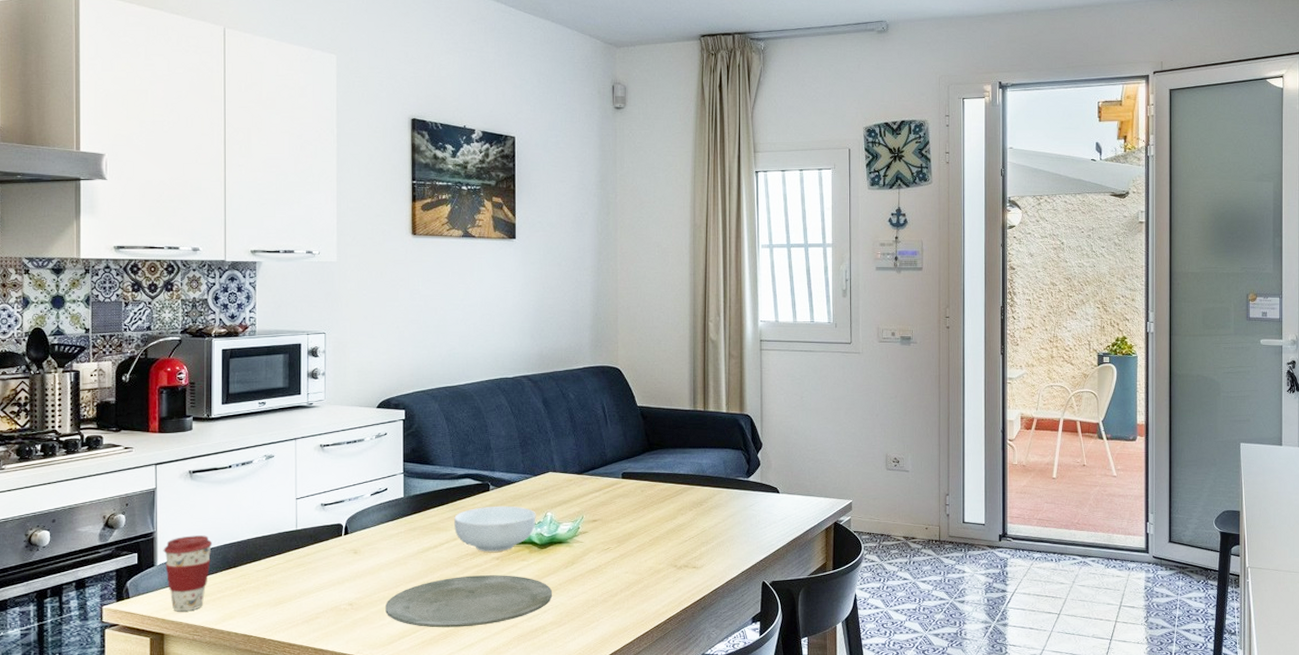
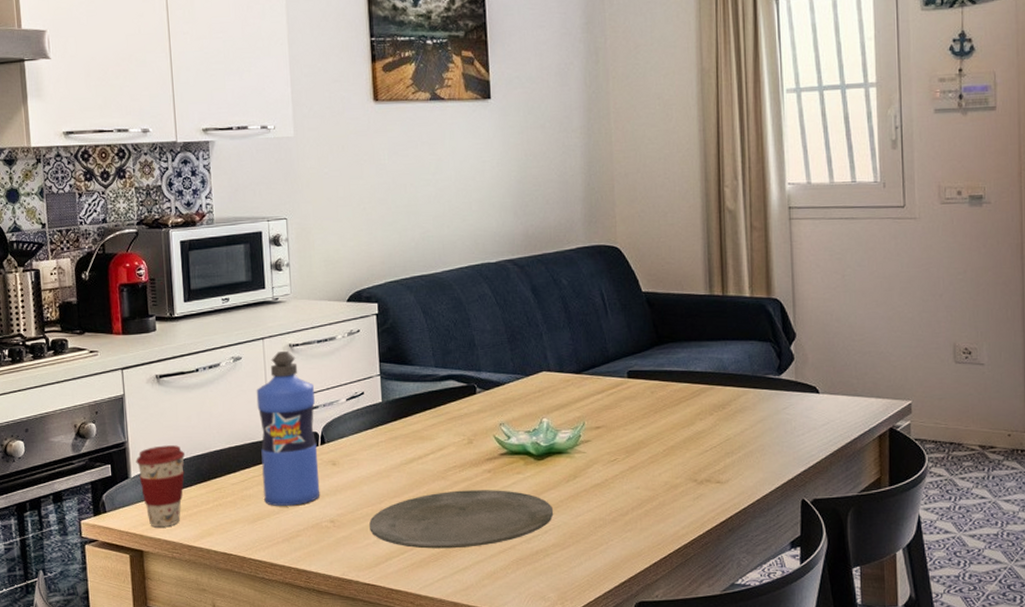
water bottle: none [286,450,341,591] -> present [256,350,320,506]
cereal bowl: present [454,505,536,552] -> none [439,411,531,464]

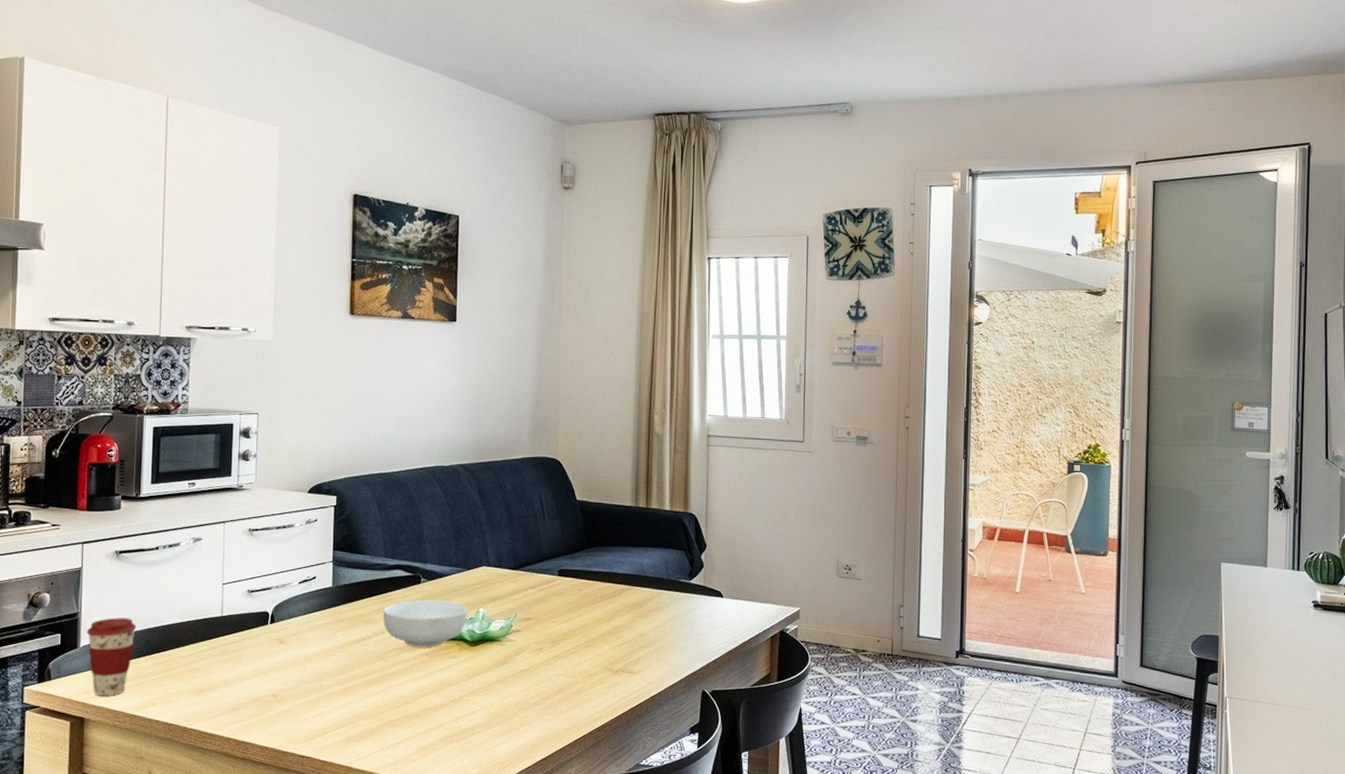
water bottle: present [256,350,320,506] -> none [210,534,269,680]
plate: present [369,490,554,549] -> none [310,671,483,725]
cereal bowl: none [439,411,531,464] -> present [383,599,468,648]

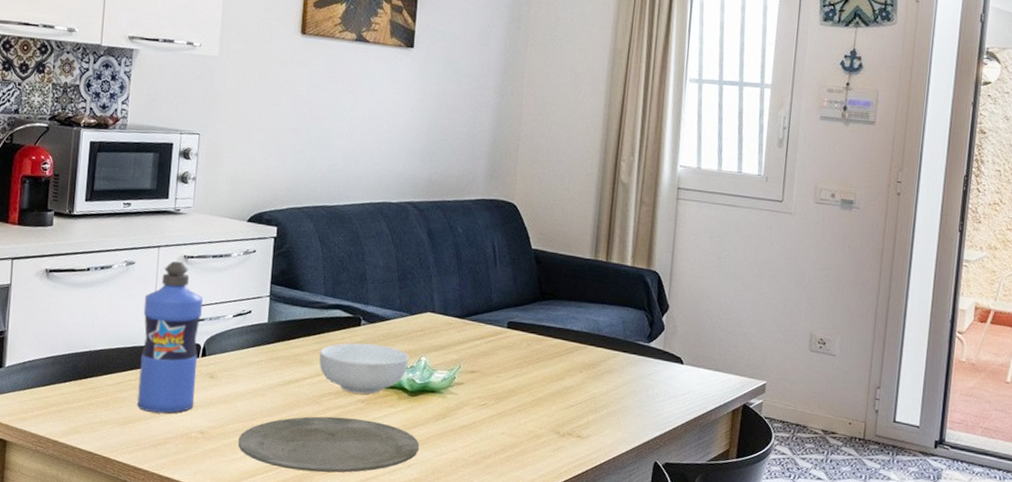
coffee cup: present [86,618,137,696] -> none [12,338,64,420]
water bottle: none [210,534,269,680] -> present [137,261,203,413]
plate: none [310,671,483,725] -> present [238,416,420,473]

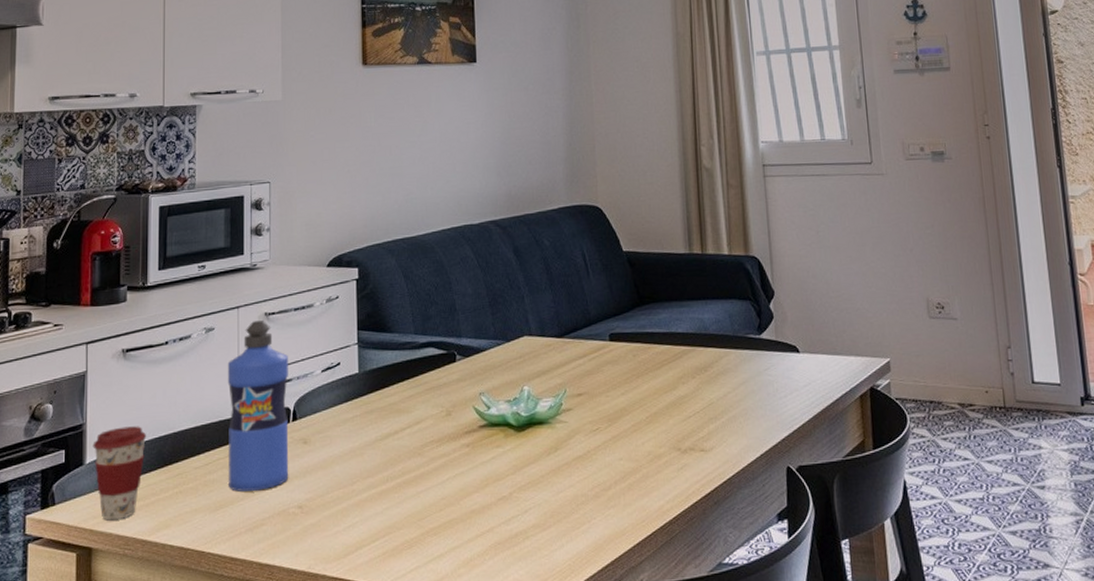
coffee cup: none [12,338,64,420] -> present [93,426,147,521]
plate: present [238,416,420,473] -> none [340,466,534,535]
cereal bowl: present [319,342,409,394] -> none [417,379,511,438]

